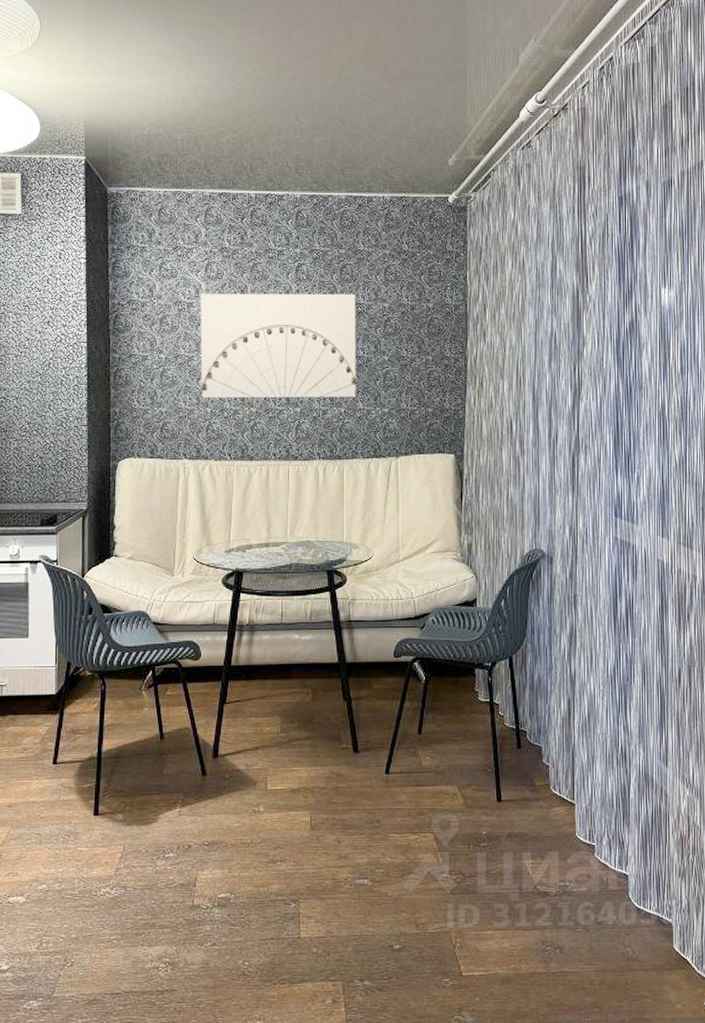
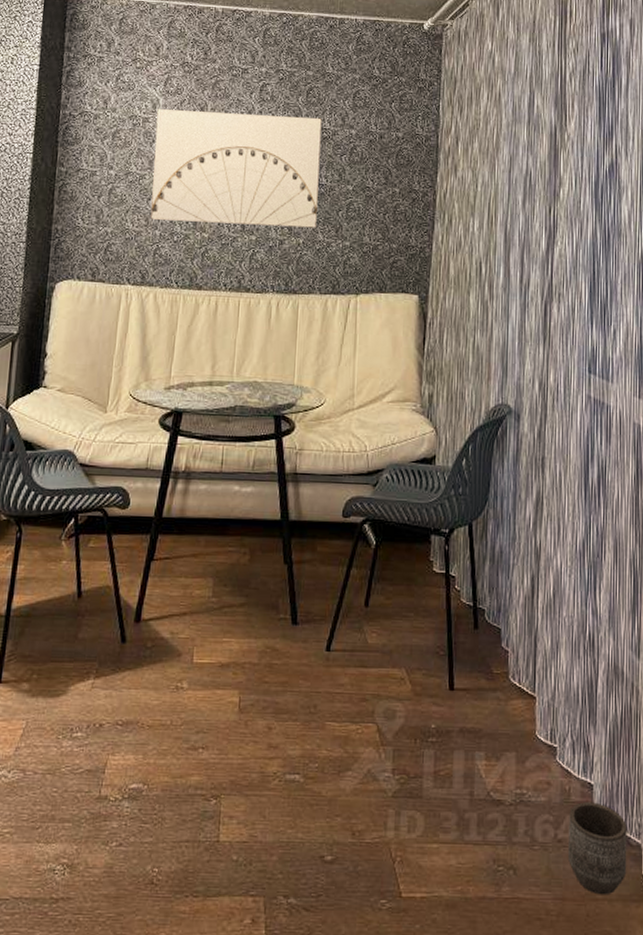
planter: none [607,890,660,966] -> present [567,802,627,895]

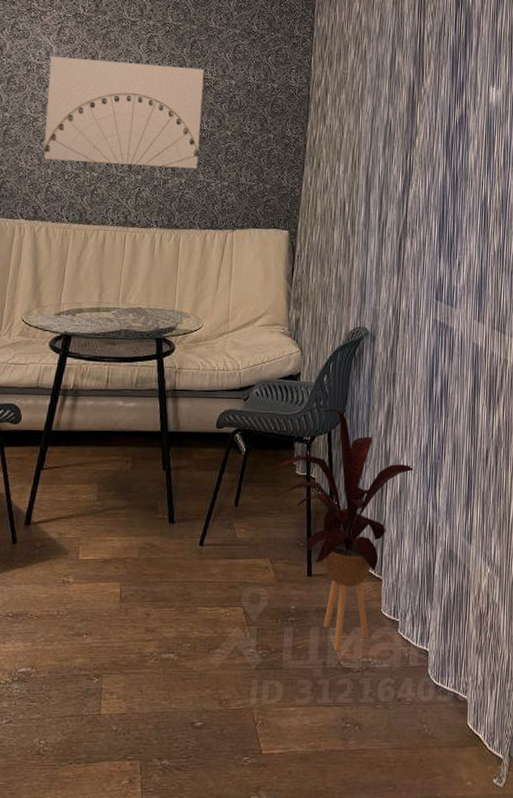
house plant: none [403,496,570,781] -> present [269,408,415,652]
planter: present [567,802,627,895] -> none [405,666,456,743]

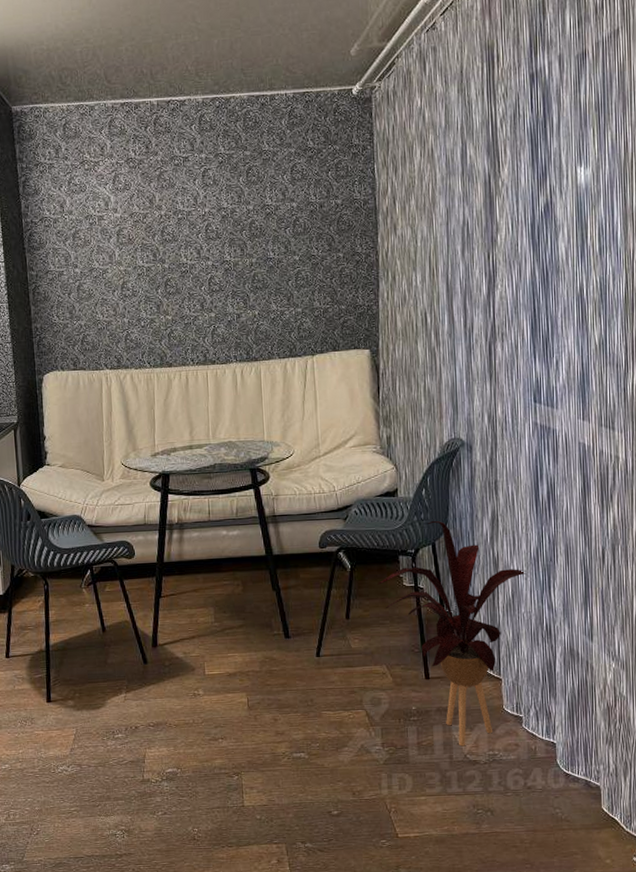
wall art: present [43,56,204,169] -> none [110,195,269,310]

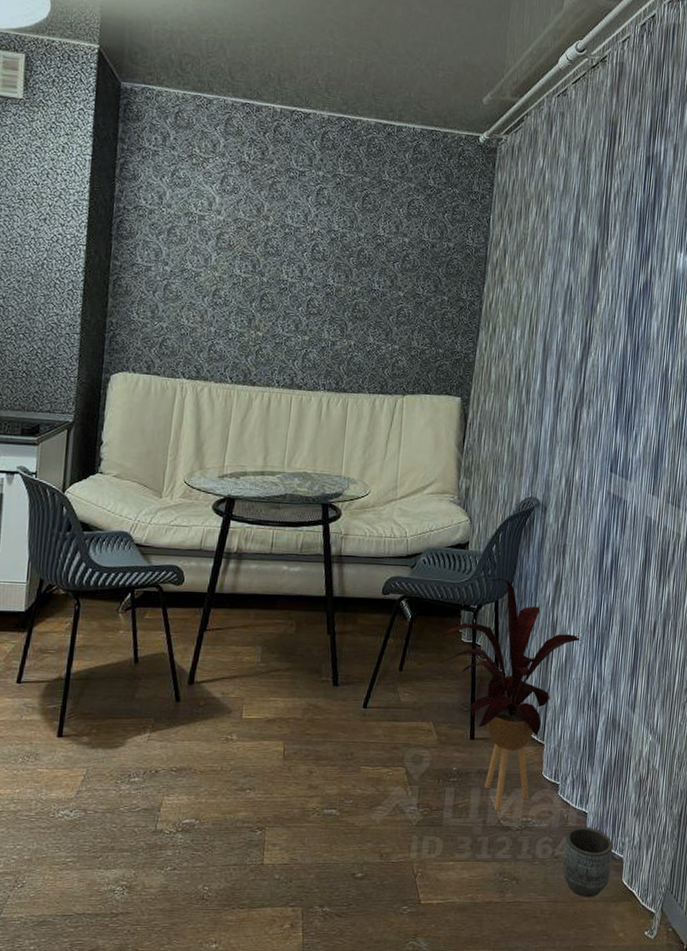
planter: none [536,757,589,826] -> present [562,827,613,898]

